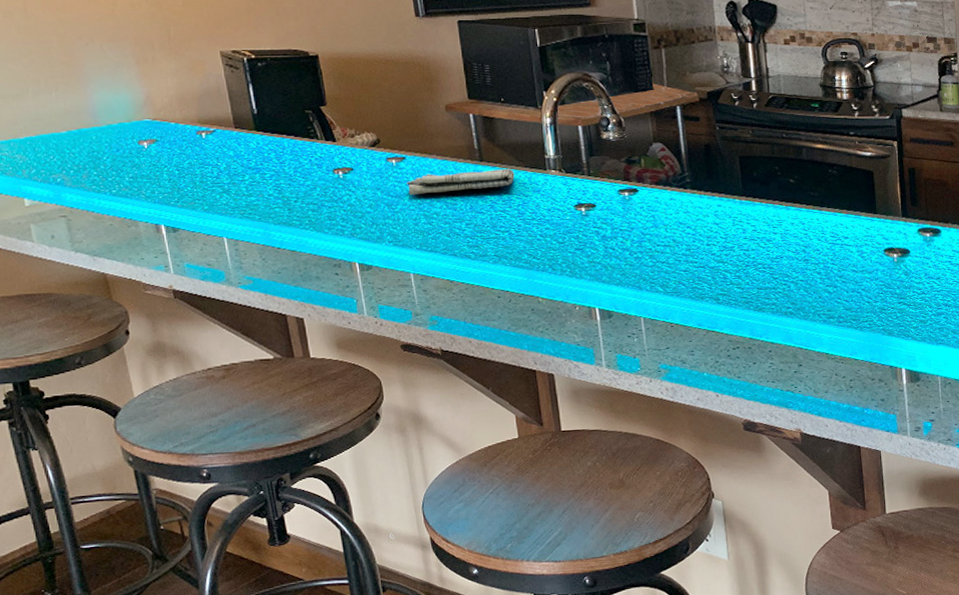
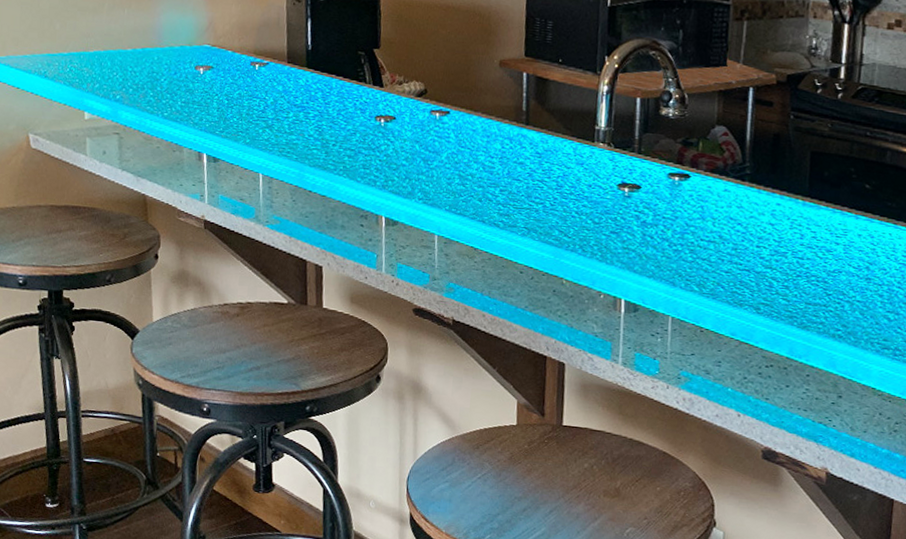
dish towel: present [407,168,515,195] -> none [447,131,560,155]

